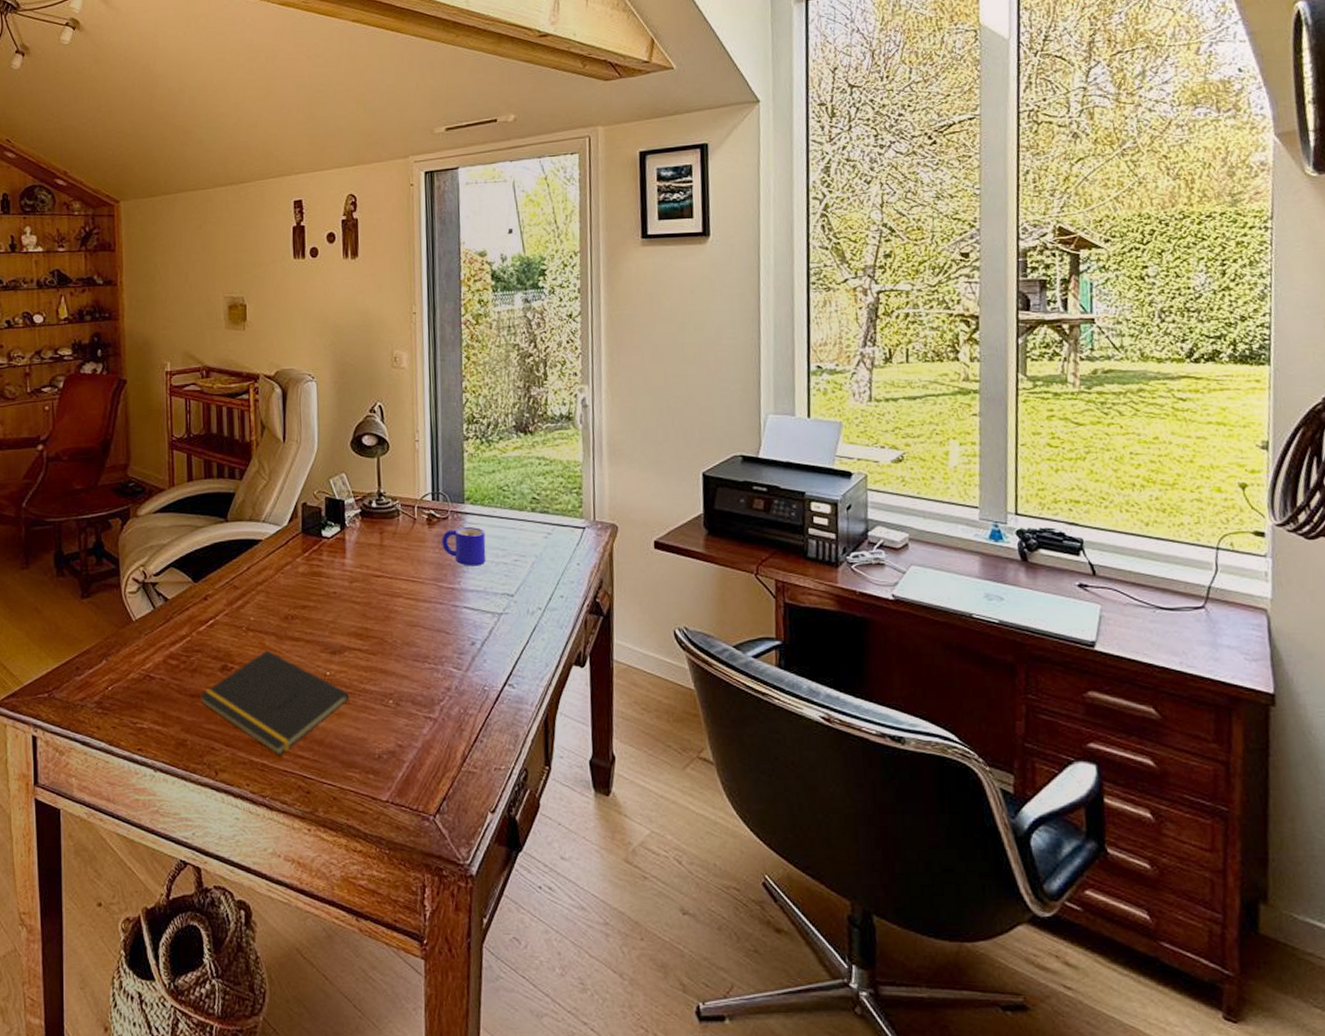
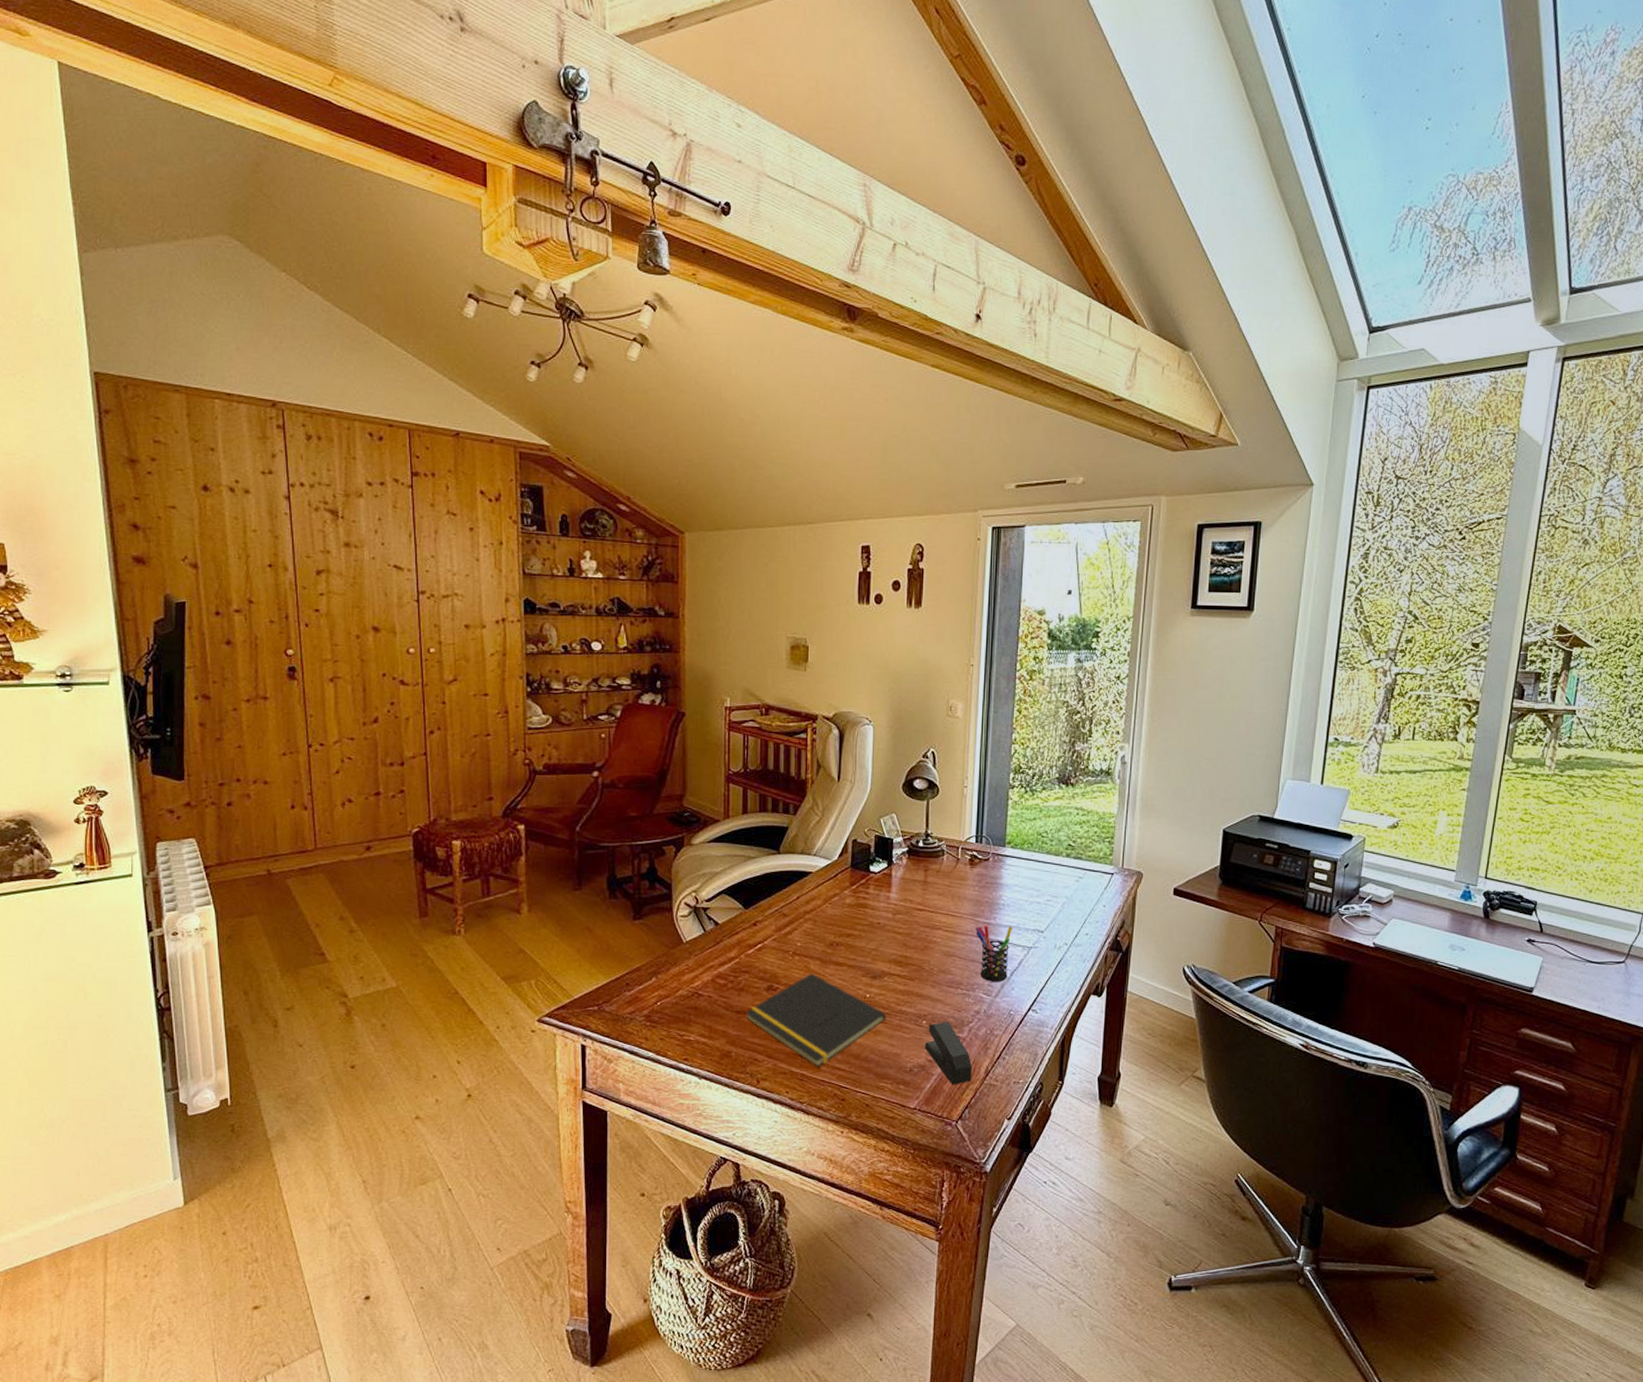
stapler: none [392,700,448,773] -> present [924,1021,972,1085]
pen holder: none [439,590,480,654] -> present [975,925,1013,982]
mug: present [442,526,486,566] -> none [982,868,1022,904]

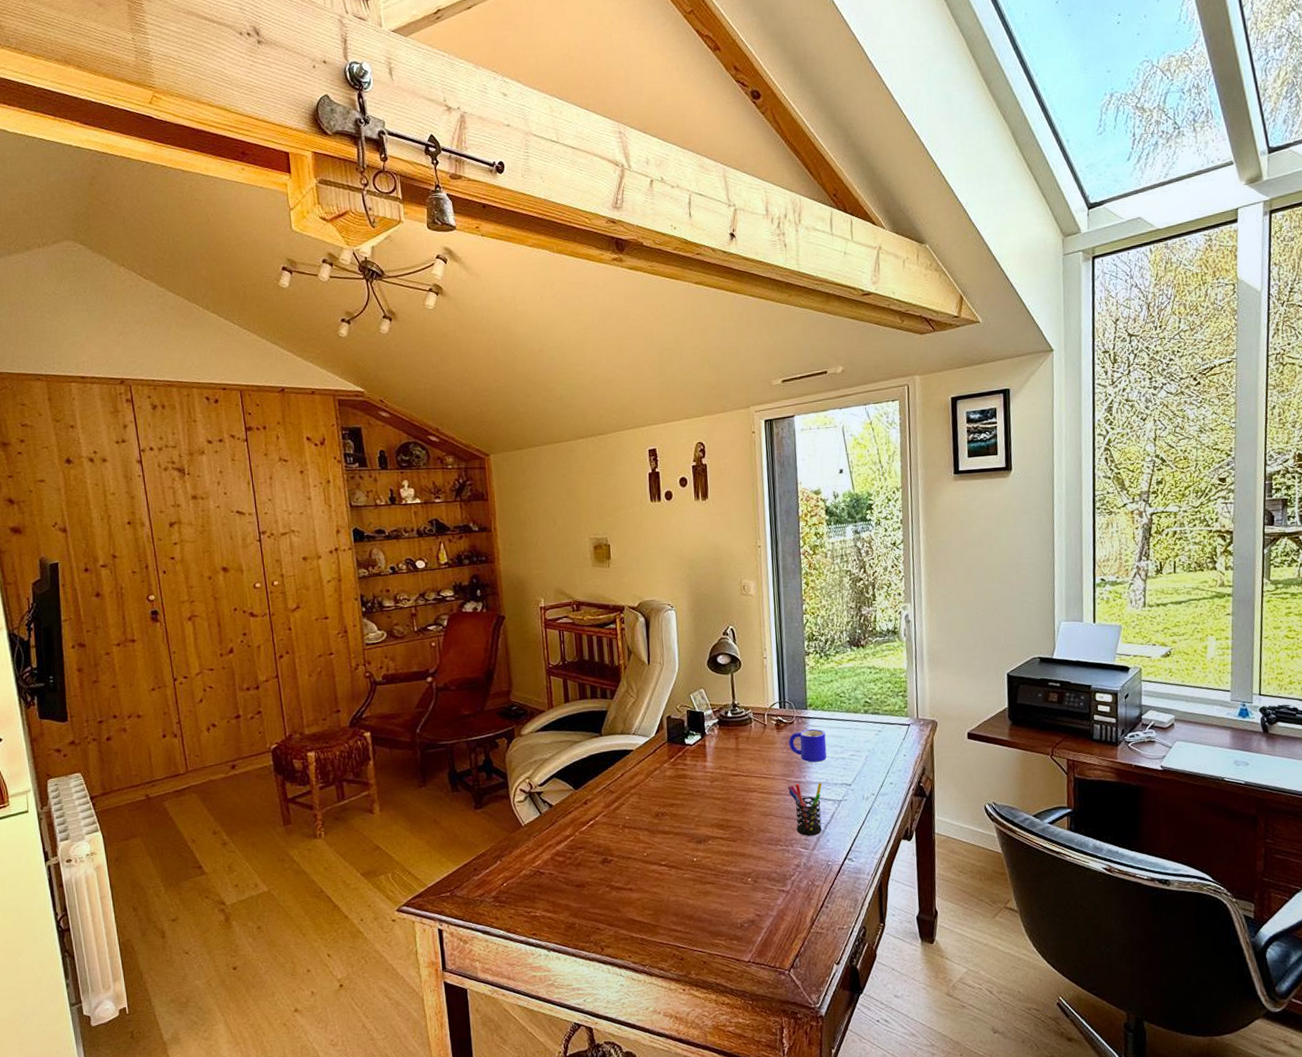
notepad: present [744,973,887,1067] -> none [583,843,715,931]
stapler: present [924,1021,972,1085] -> none [752,876,799,936]
mug: none [982,868,1022,904] -> present [789,728,827,762]

